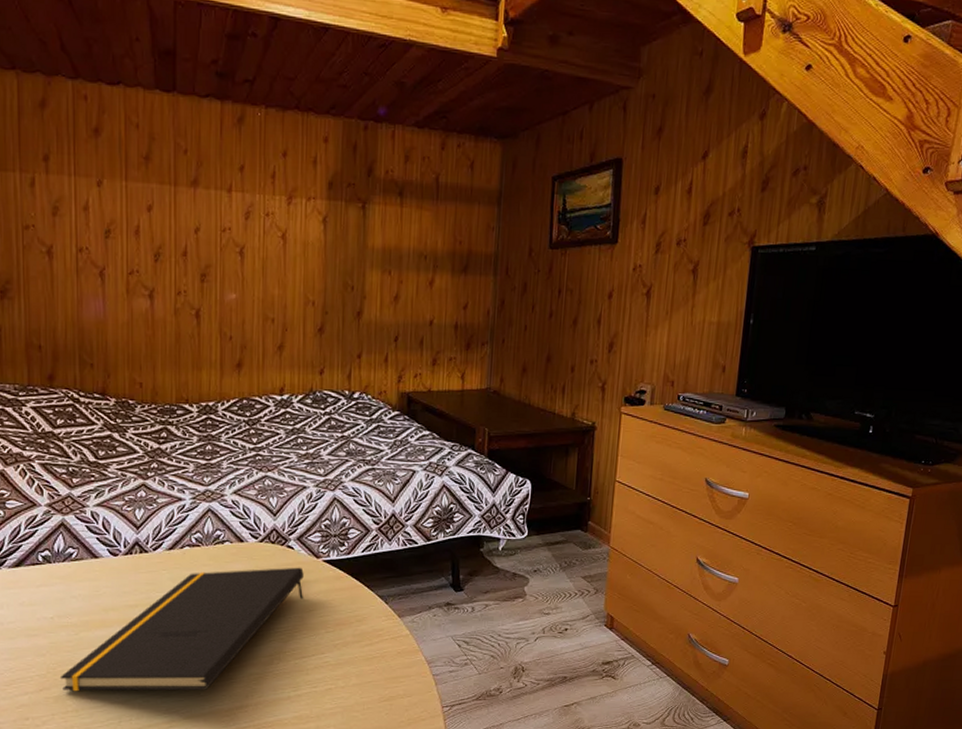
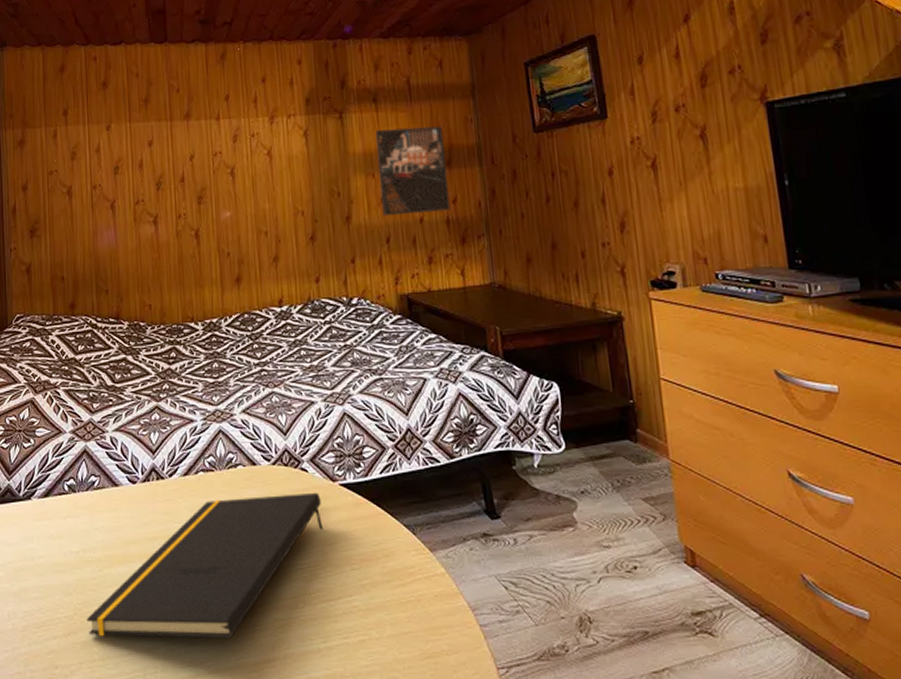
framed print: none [394,226,464,316] -> present [375,126,451,216]

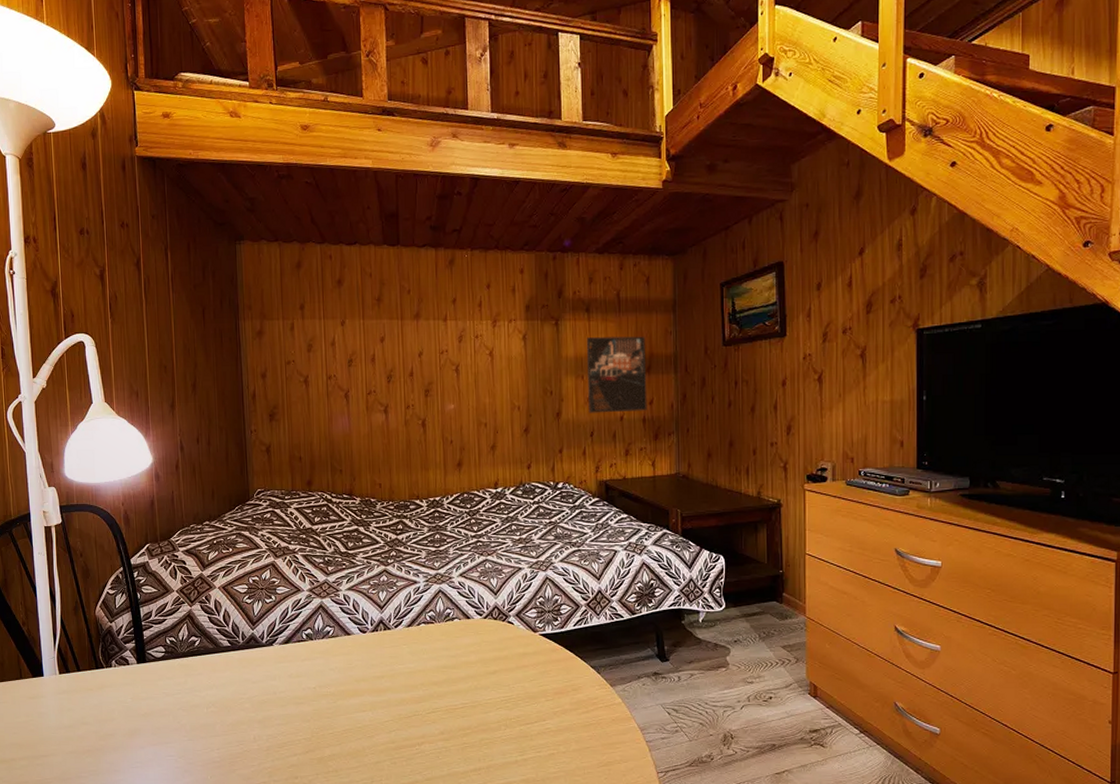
notepad: present [86,492,324,638] -> none [322,640,525,754]

